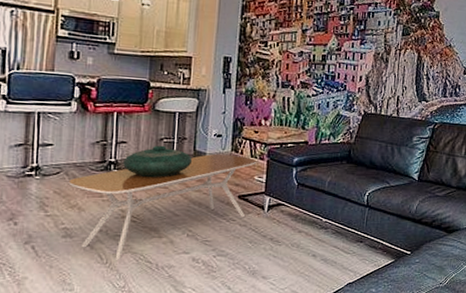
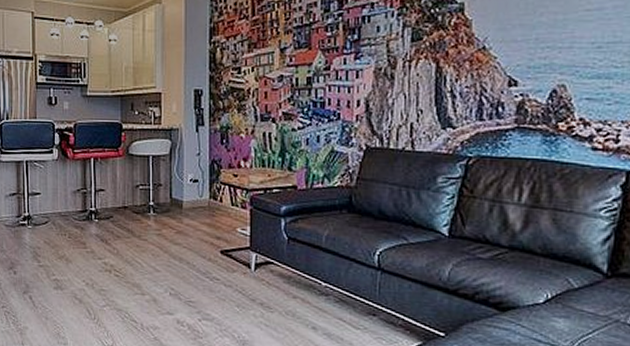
coffee table: present [68,153,257,260] -> none [56,201,239,316]
decorative bowl: present [123,145,193,177] -> none [103,192,170,228]

